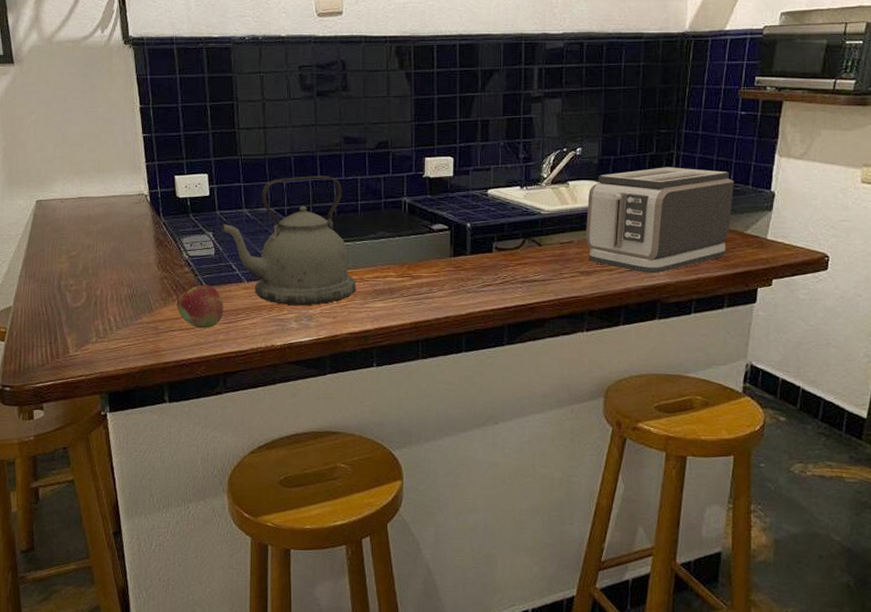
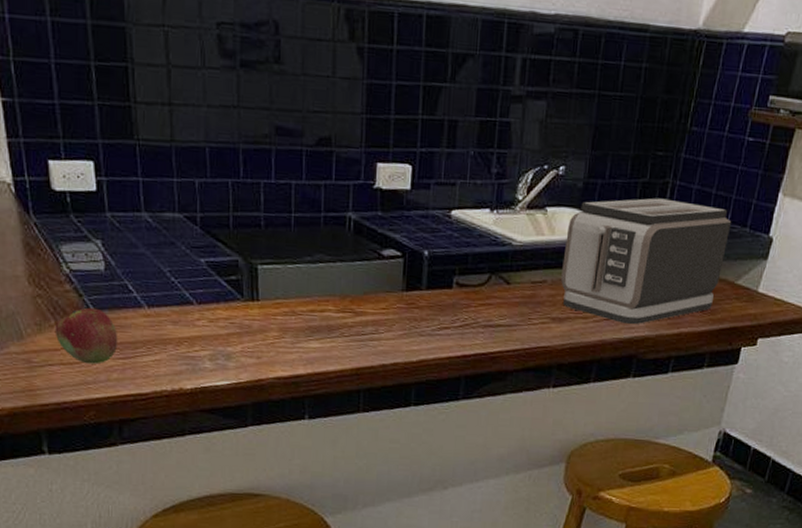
kettle: present [221,176,356,305] -> none [113,174,286,341]

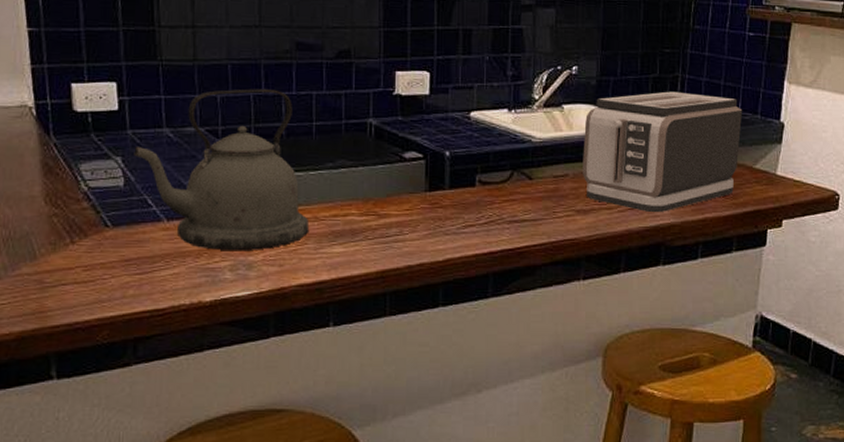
fruit: present [55,307,118,364] -> none [69,224,136,281]
kettle: none [113,174,286,341] -> present [134,89,308,250]

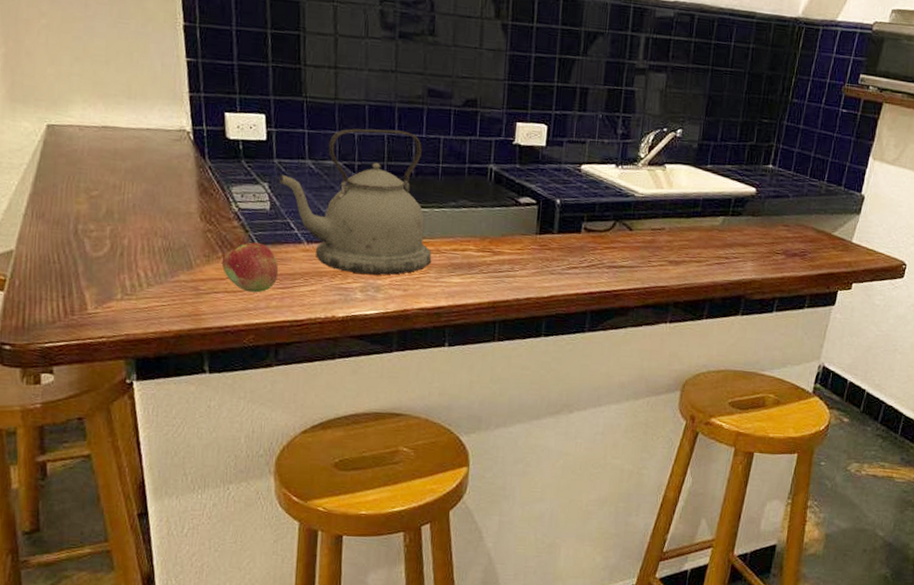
fruit: none [69,224,136,281] -> present [221,242,279,293]
toaster: present [583,91,743,213] -> none [678,158,829,269]

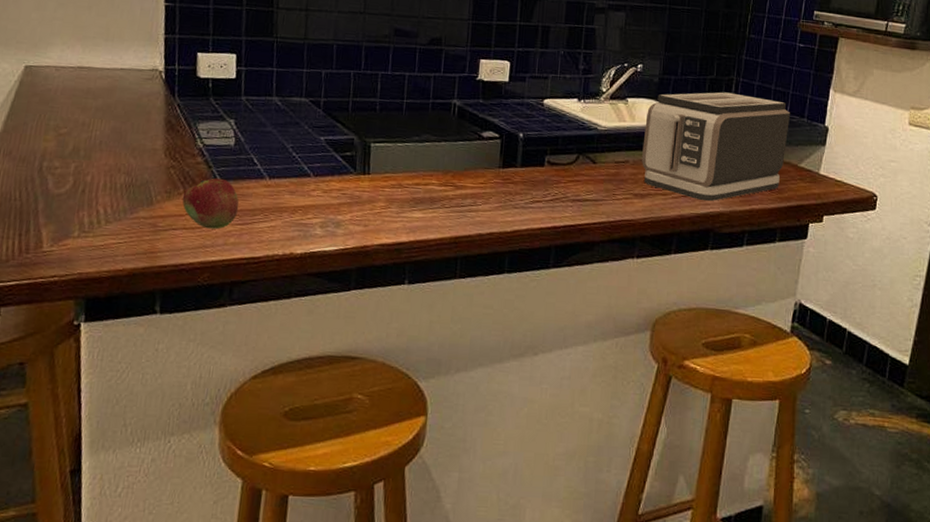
kettle: present [279,128,431,275] -> none [245,66,393,210]
toaster: none [678,158,829,269] -> present [642,92,791,202]

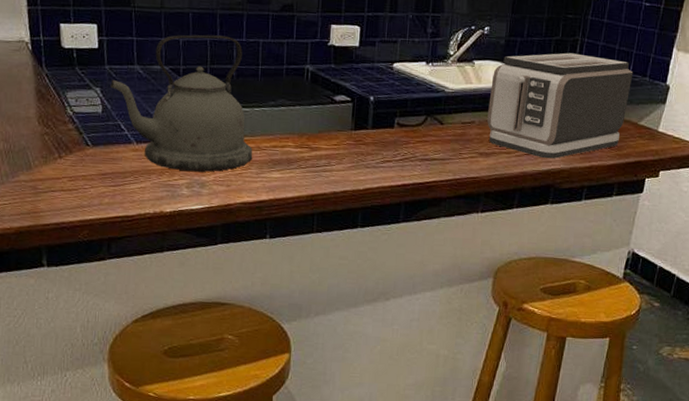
fruit: present [182,178,239,229] -> none [58,143,111,191]
kettle: none [245,66,393,210] -> present [110,34,252,172]

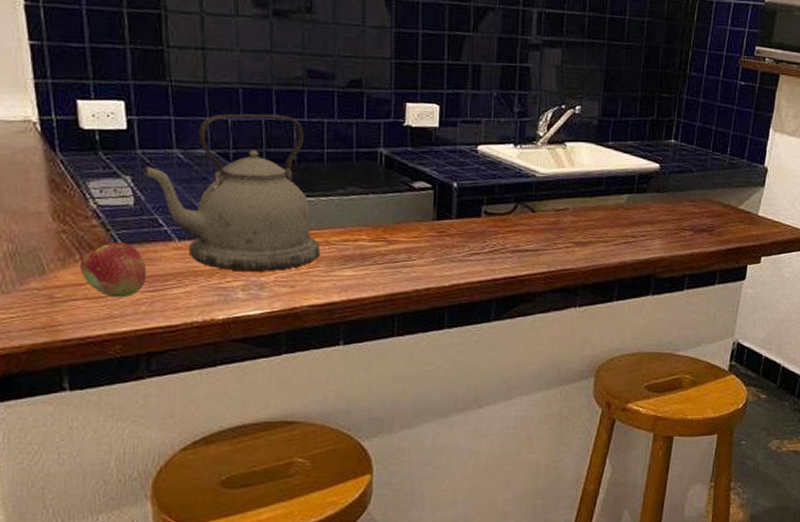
fruit: none [58,143,111,191] -> present [79,241,147,298]
toaster: present [487,52,634,159] -> none [582,133,731,247]

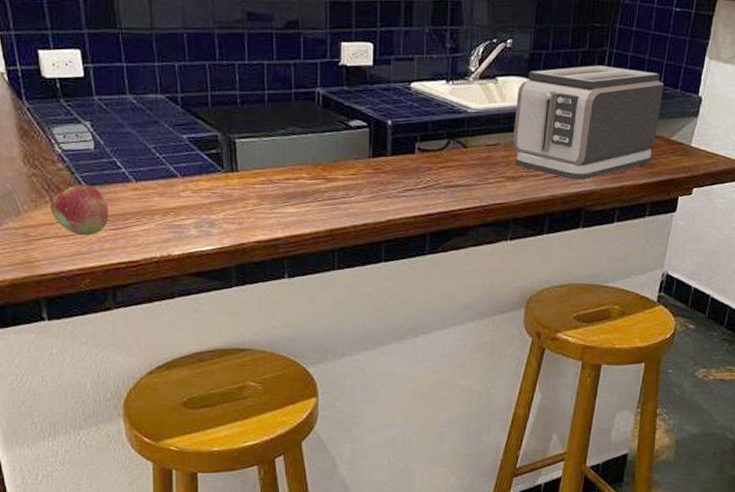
kettle: present [143,113,320,271] -> none [101,57,263,210]
toaster: none [582,133,731,247] -> present [513,65,665,181]

